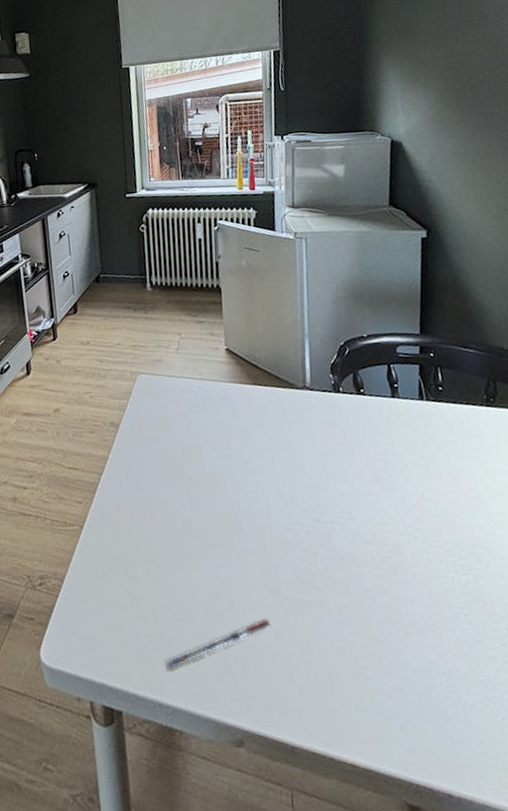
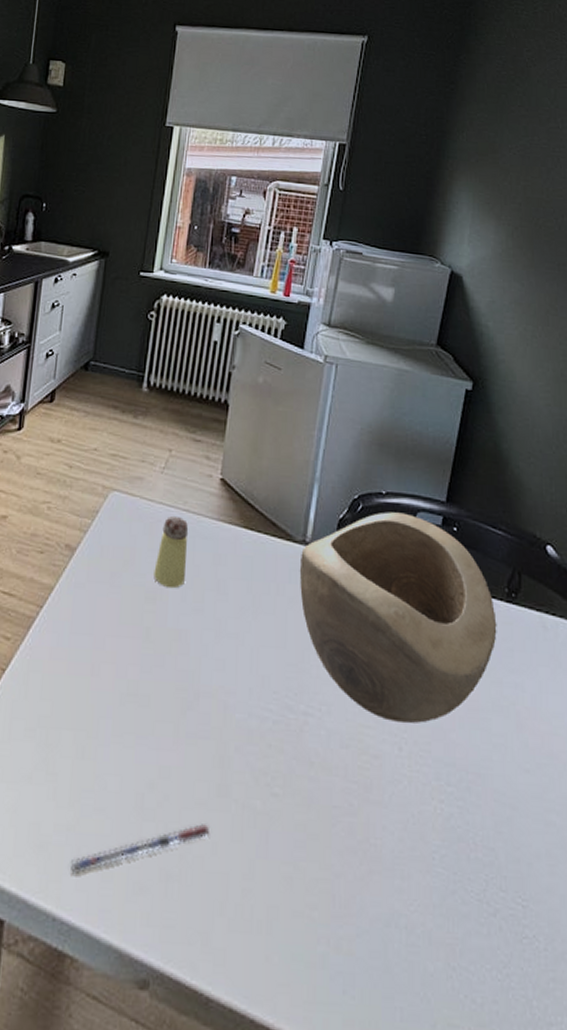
saltshaker: none [185,385,212,443] -> present [153,515,189,589]
decorative bowl: none [304,349,483,517] -> present [299,512,497,723]

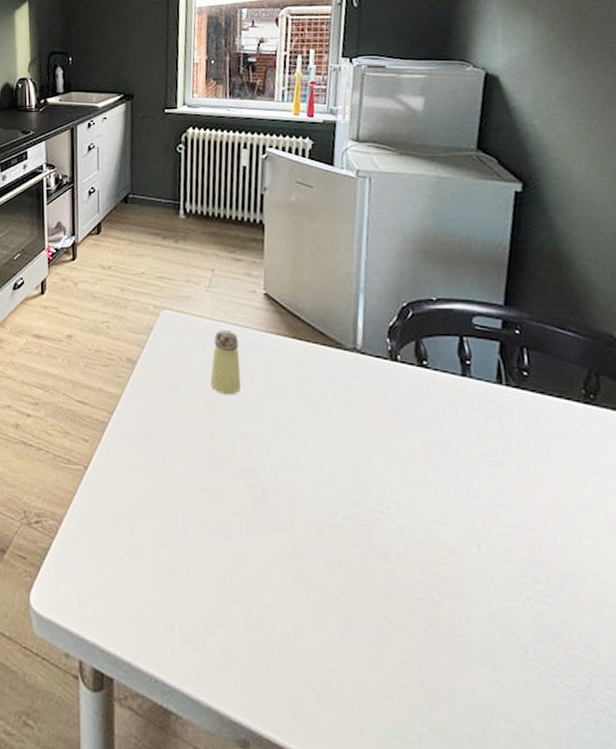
pen: present [71,824,210,875] -> none [166,607,292,644]
decorative bowl: present [299,512,497,723] -> none [353,317,577,522]

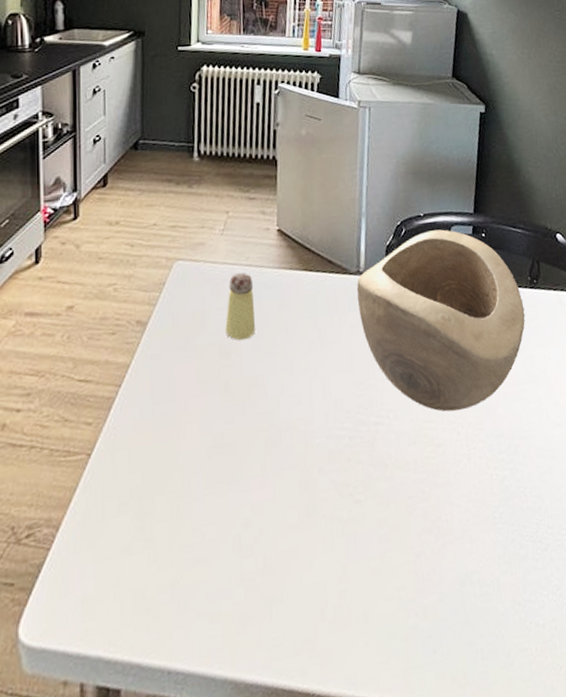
decorative bowl: none [353,317,577,522] -> present [357,229,525,412]

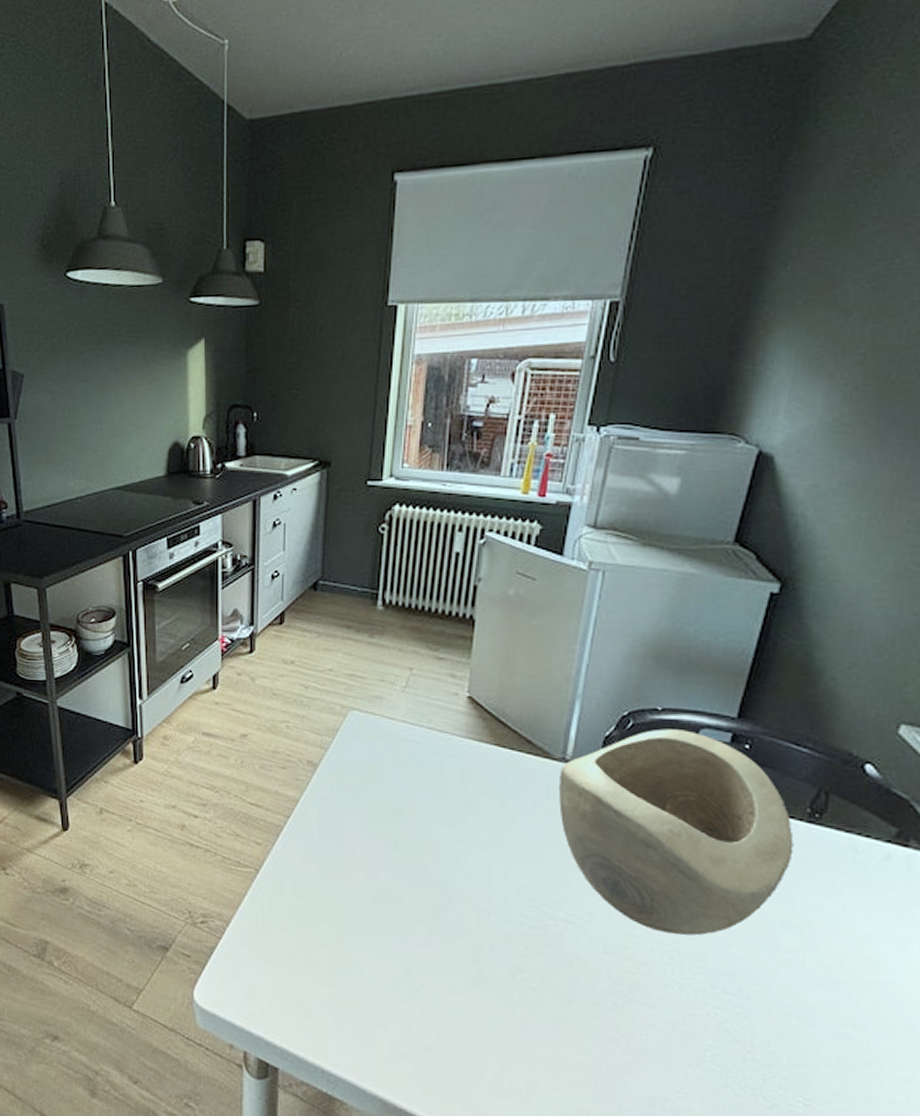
saltshaker: present [225,272,255,341] -> none [399,733,435,803]

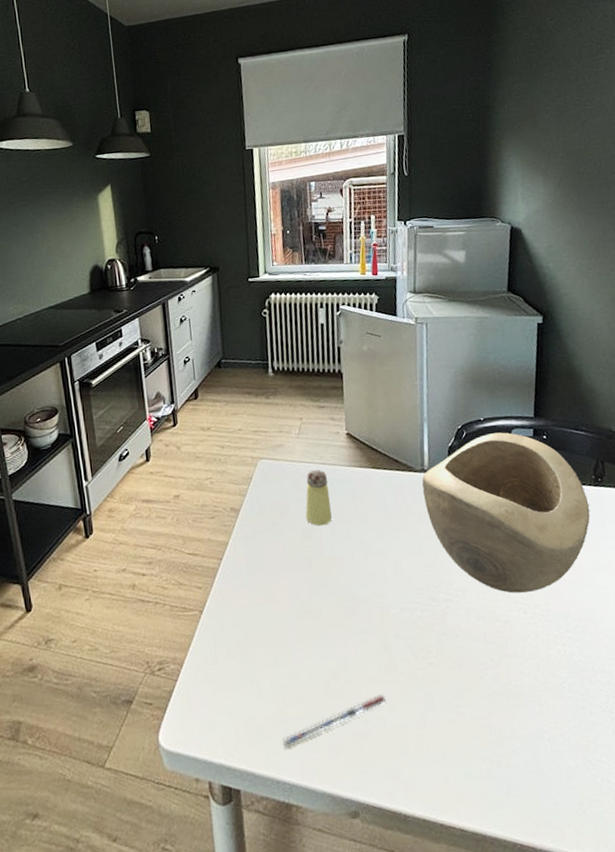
pen: none [335,1008,467,1039] -> present [283,694,387,749]
saltshaker: none [399,733,435,803] -> present [305,469,332,526]

